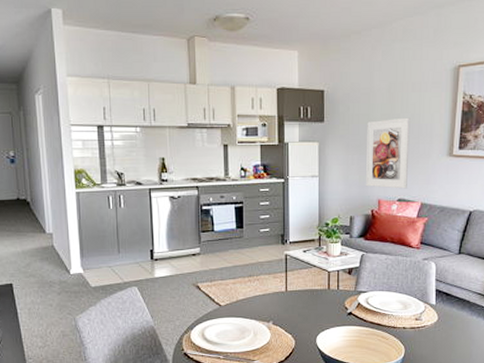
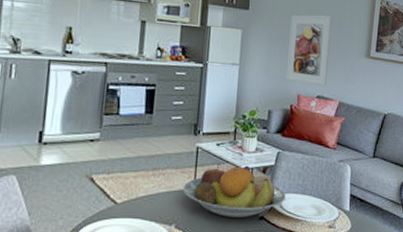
fruit bowl: none [276,268,371,314] -> present [182,164,285,218]

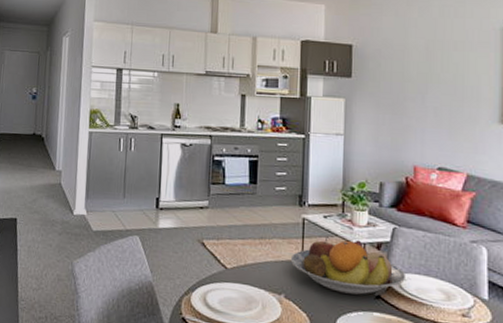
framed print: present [286,14,332,86] -> none [399,77,452,157]

